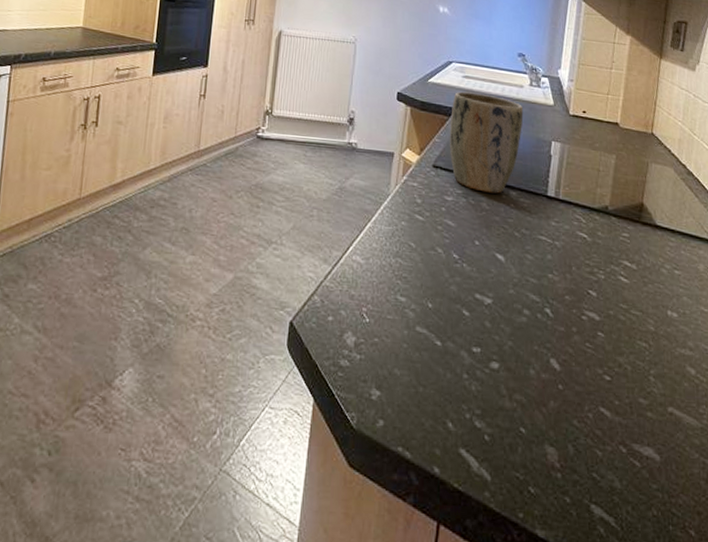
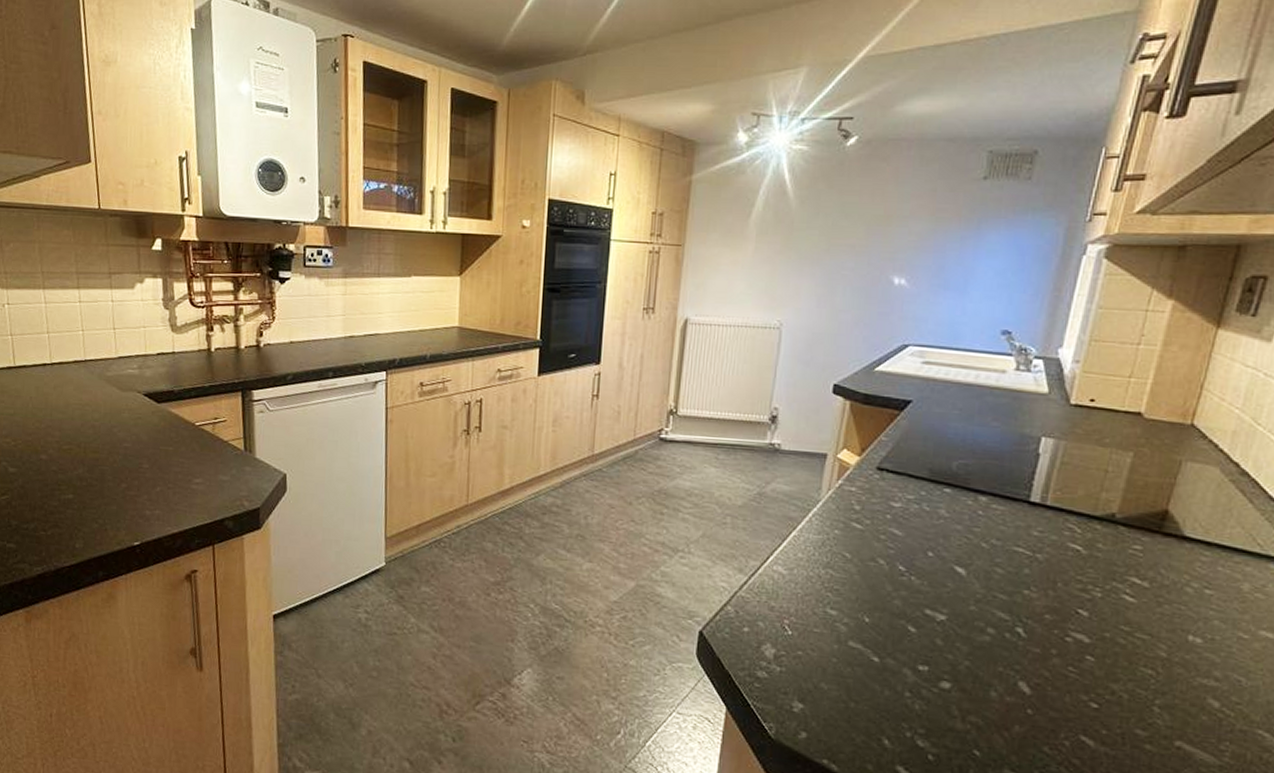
plant pot: present [449,91,524,194] -> none [899,380,1004,499]

